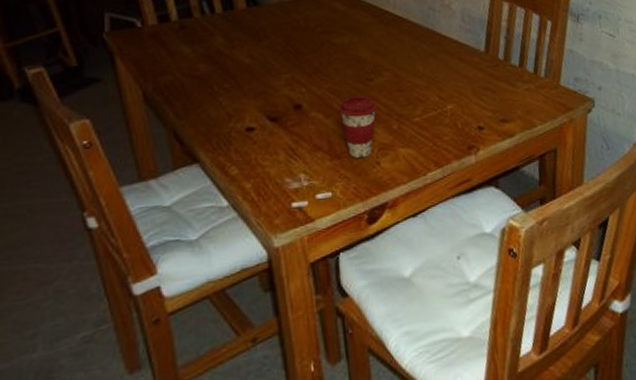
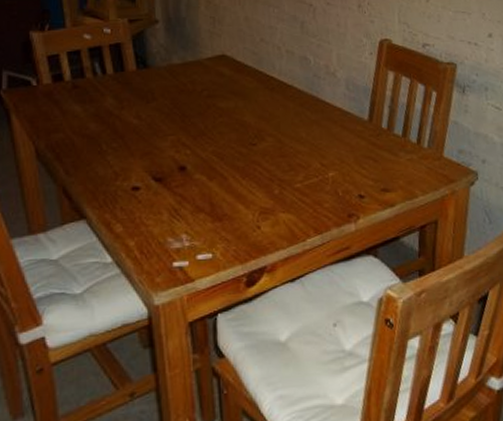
coffee cup: present [339,95,377,159] -> none [222,159,259,222]

